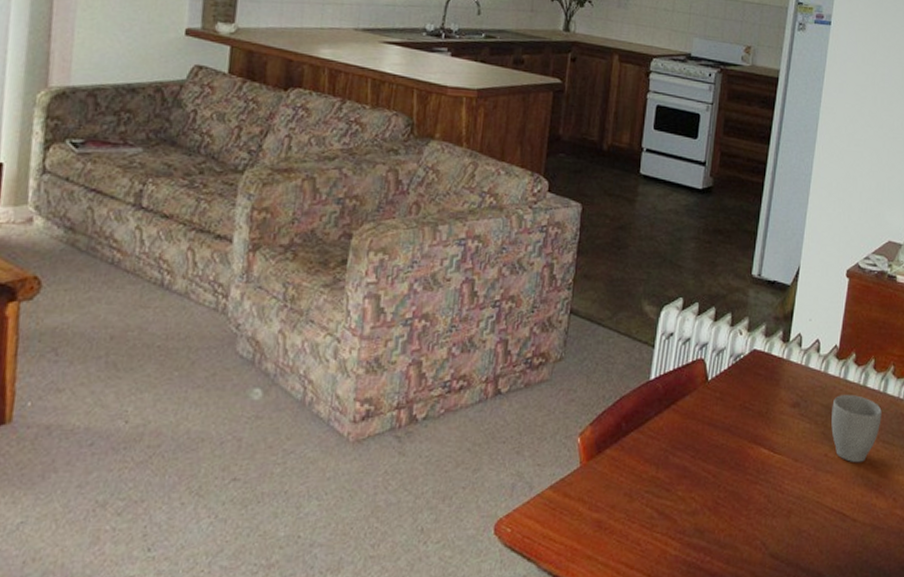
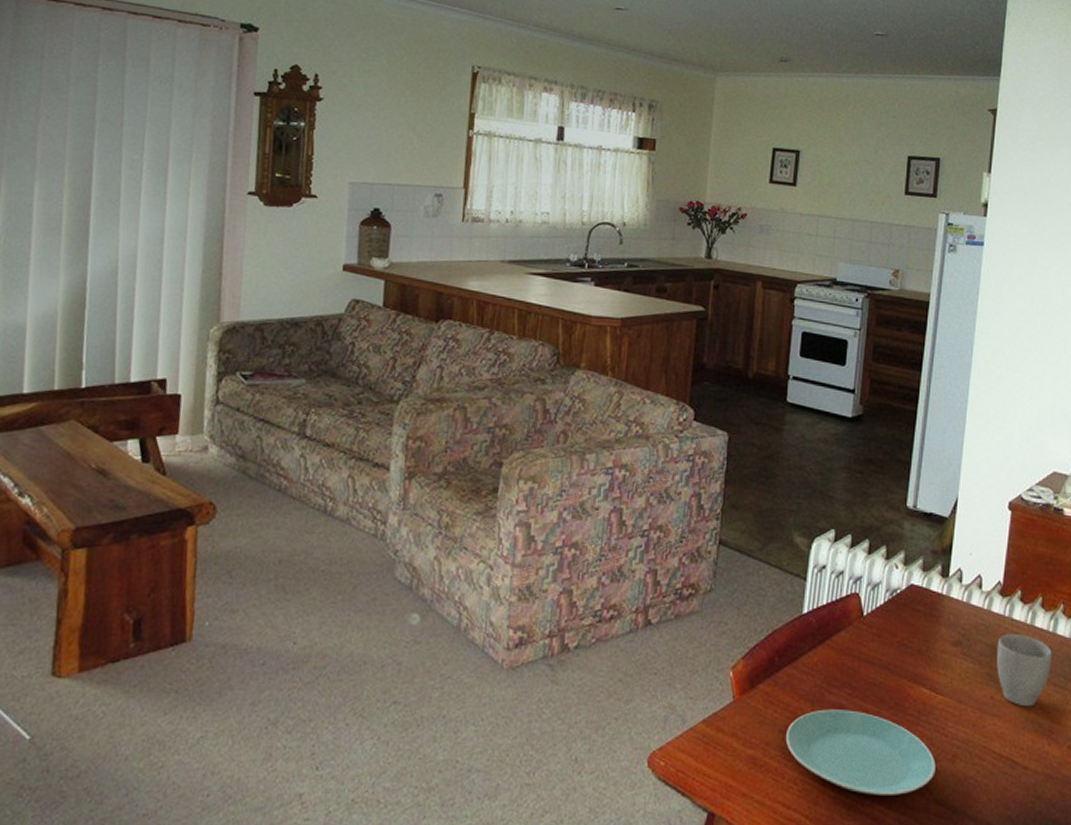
plate: none [630,471,772,552] -> present [785,709,936,795]

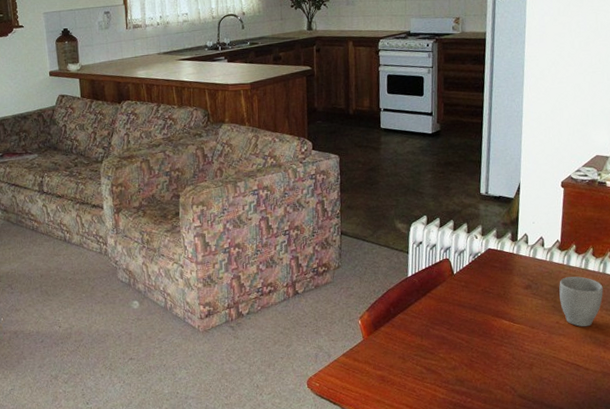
plate: present [785,709,936,795] -> none [403,339,518,395]

